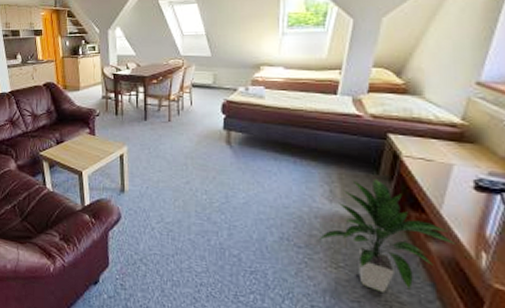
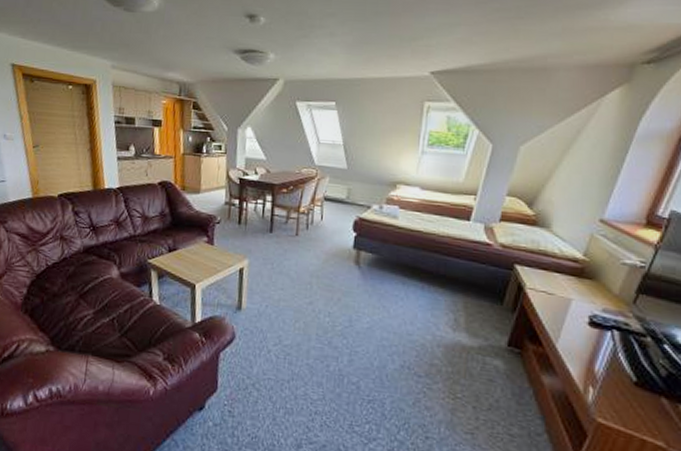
indoor plant: present [318,178,456,292] -> none [439,309,568,425]

